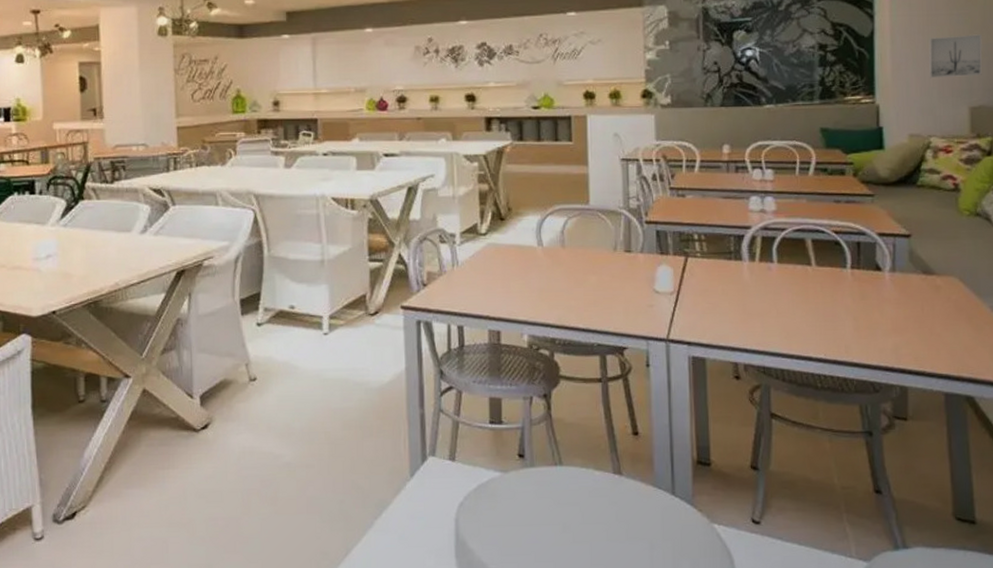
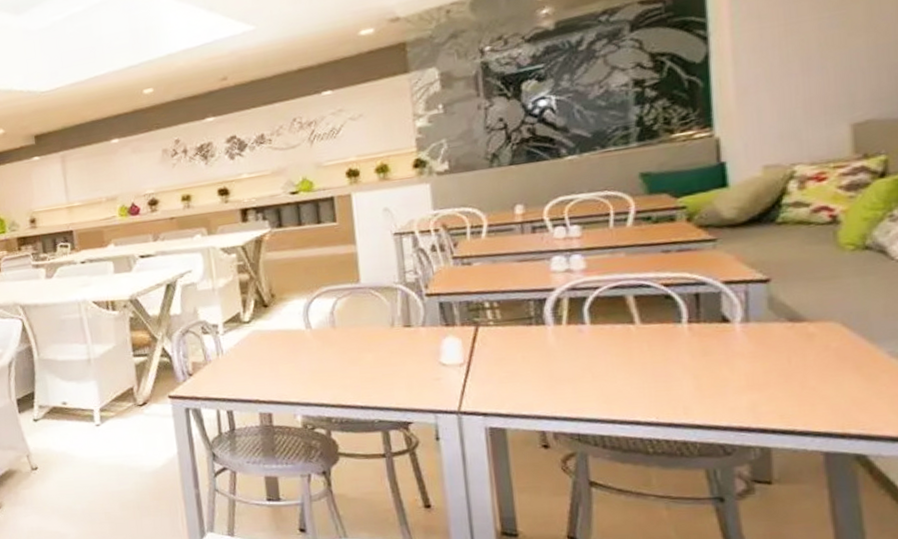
wall art: present [928,34,983,79] -> none [788,35,869,98]

